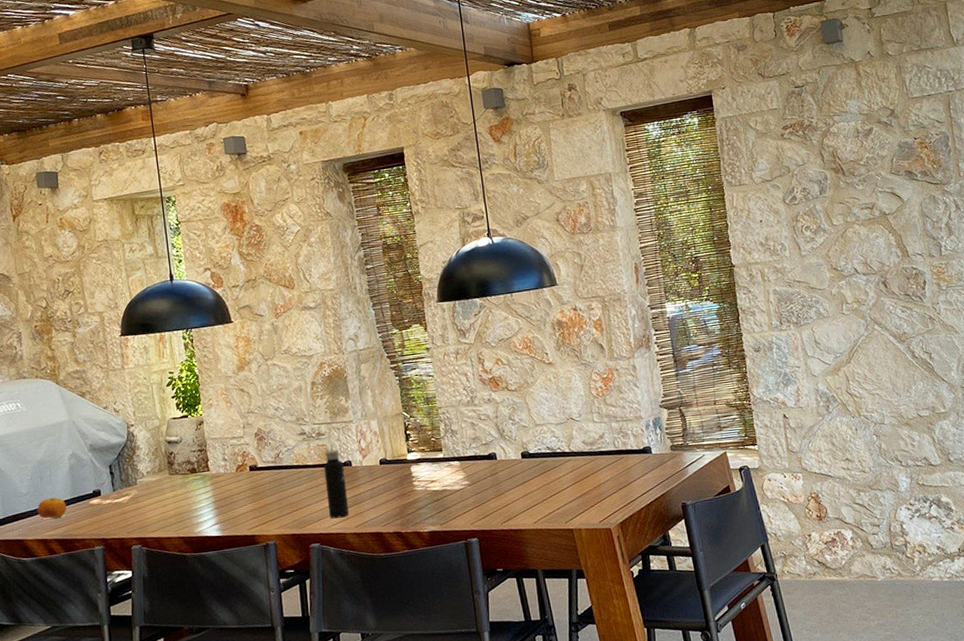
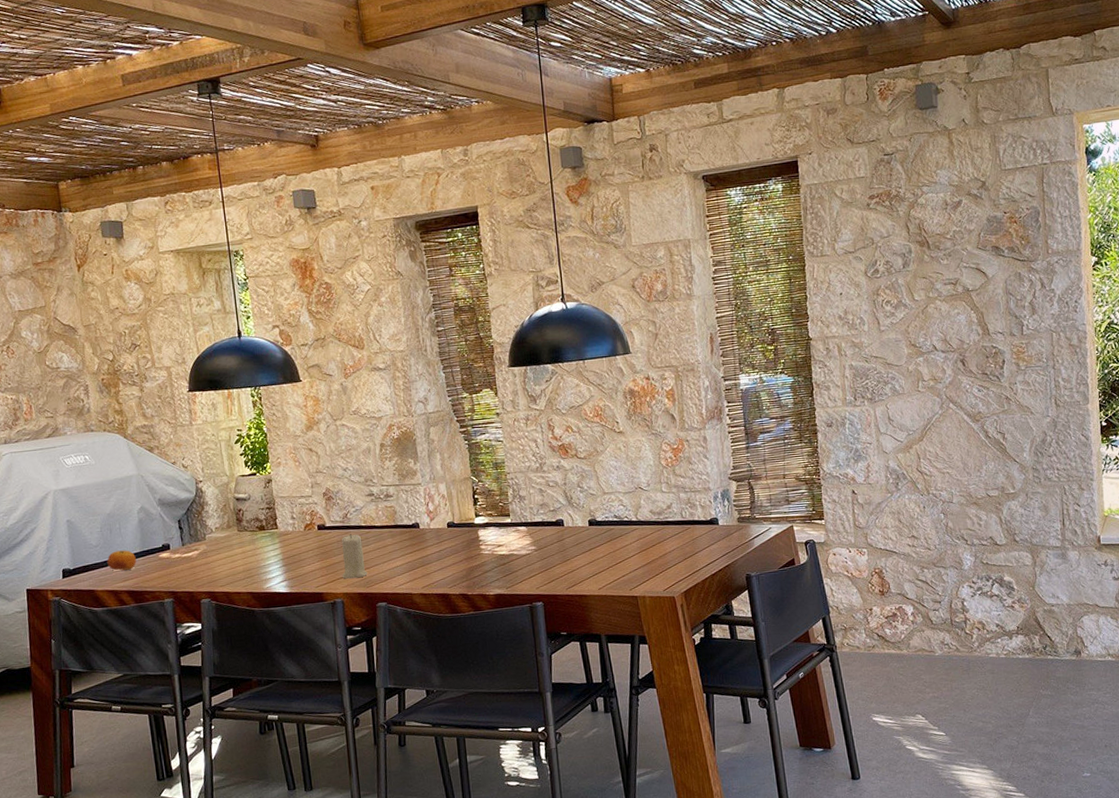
candle: none [273,473,300,520] -> present [341,533,368,579]
water bottle: present [323,445,349,519] -> none [391,506,416,579]

